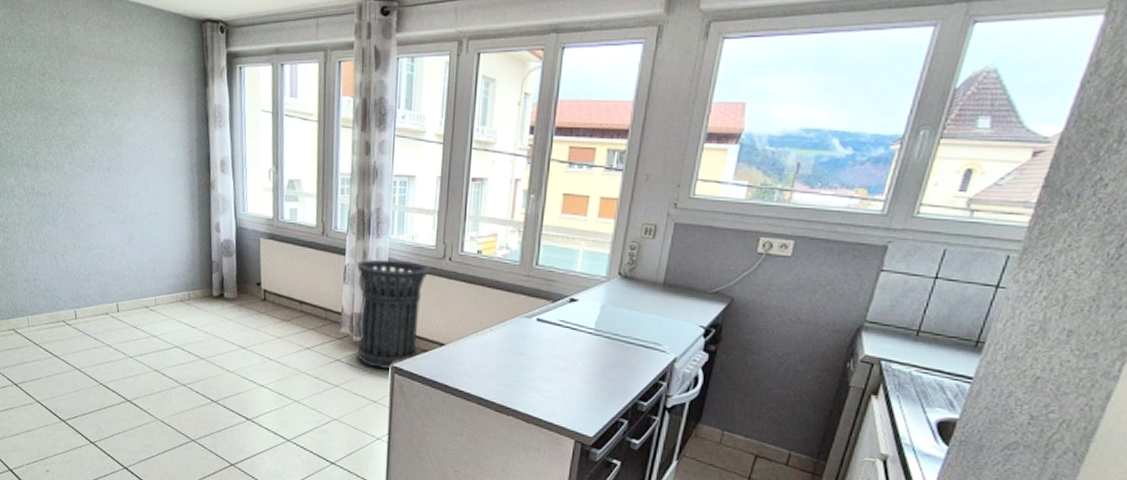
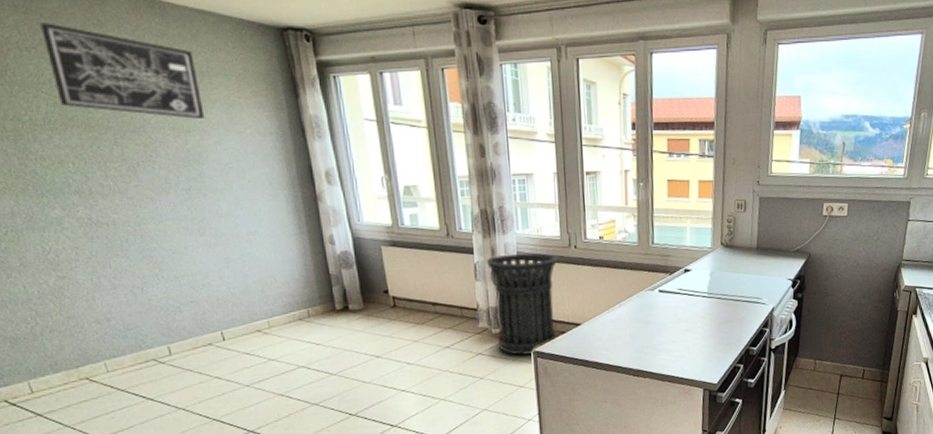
wall art: none [20,15,130,104] -> present [40,22,205,119]

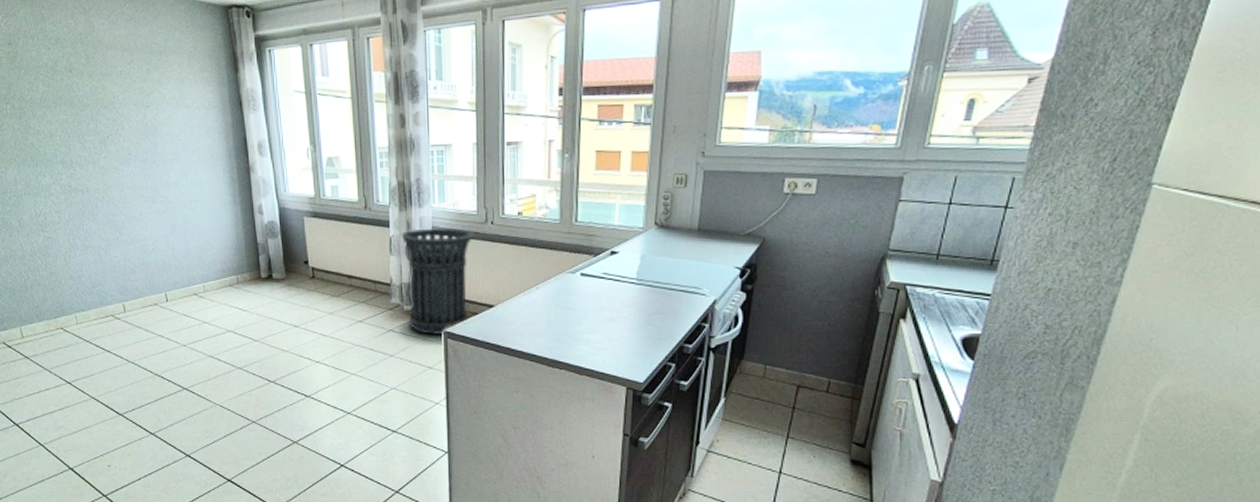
wall art: present [40,22,205,119] -> none [42,13,161,95]

